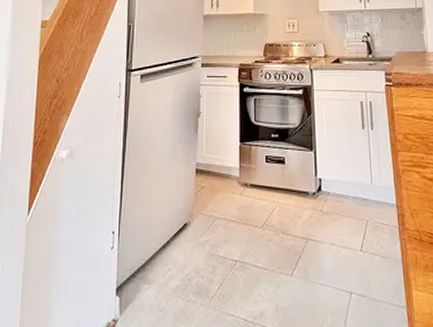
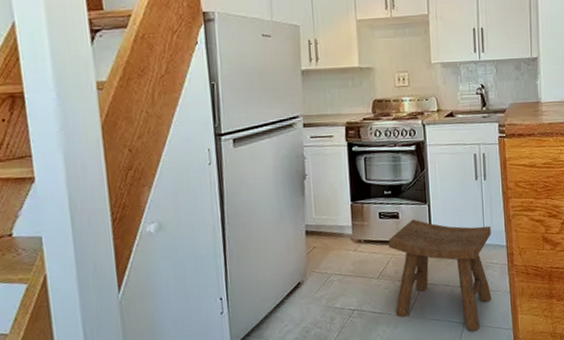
stool: none [274,166,382,303] -> present [389,219,492,331]

